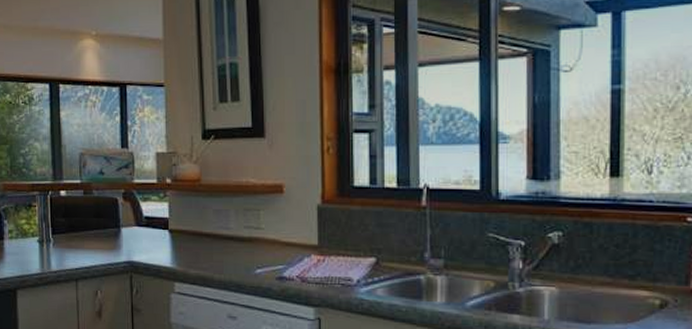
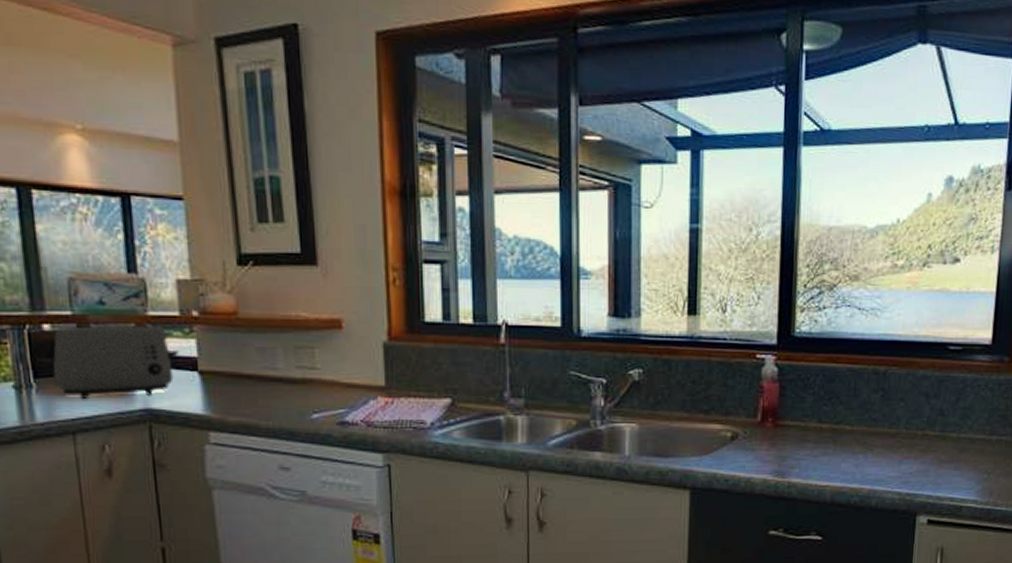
toaster: none [65,191,156,252] -> present [52,325,180,399]

